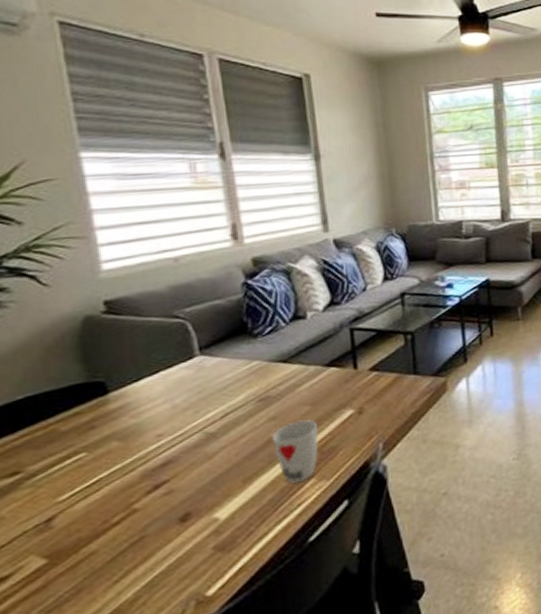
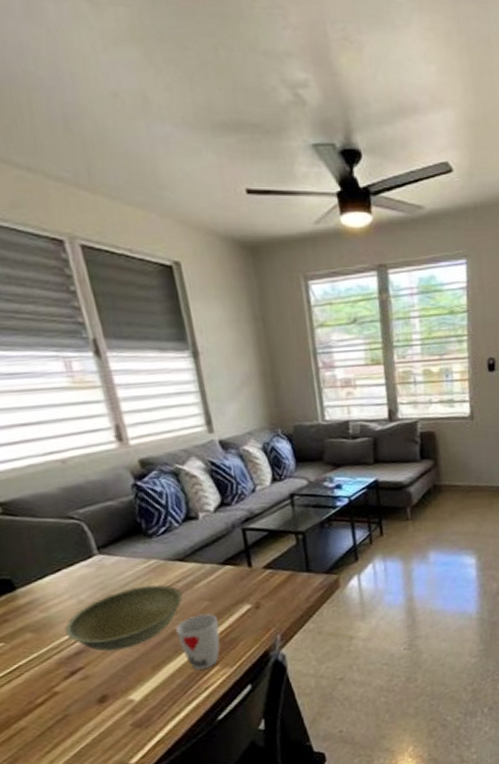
bowl: none [154,388,283,462] -> present [65,585,183,651]

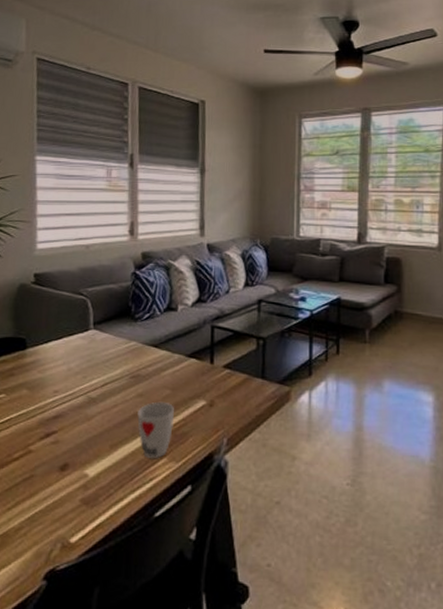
bowl: present [65,585,183,651] -> none [52,364,150,422]

